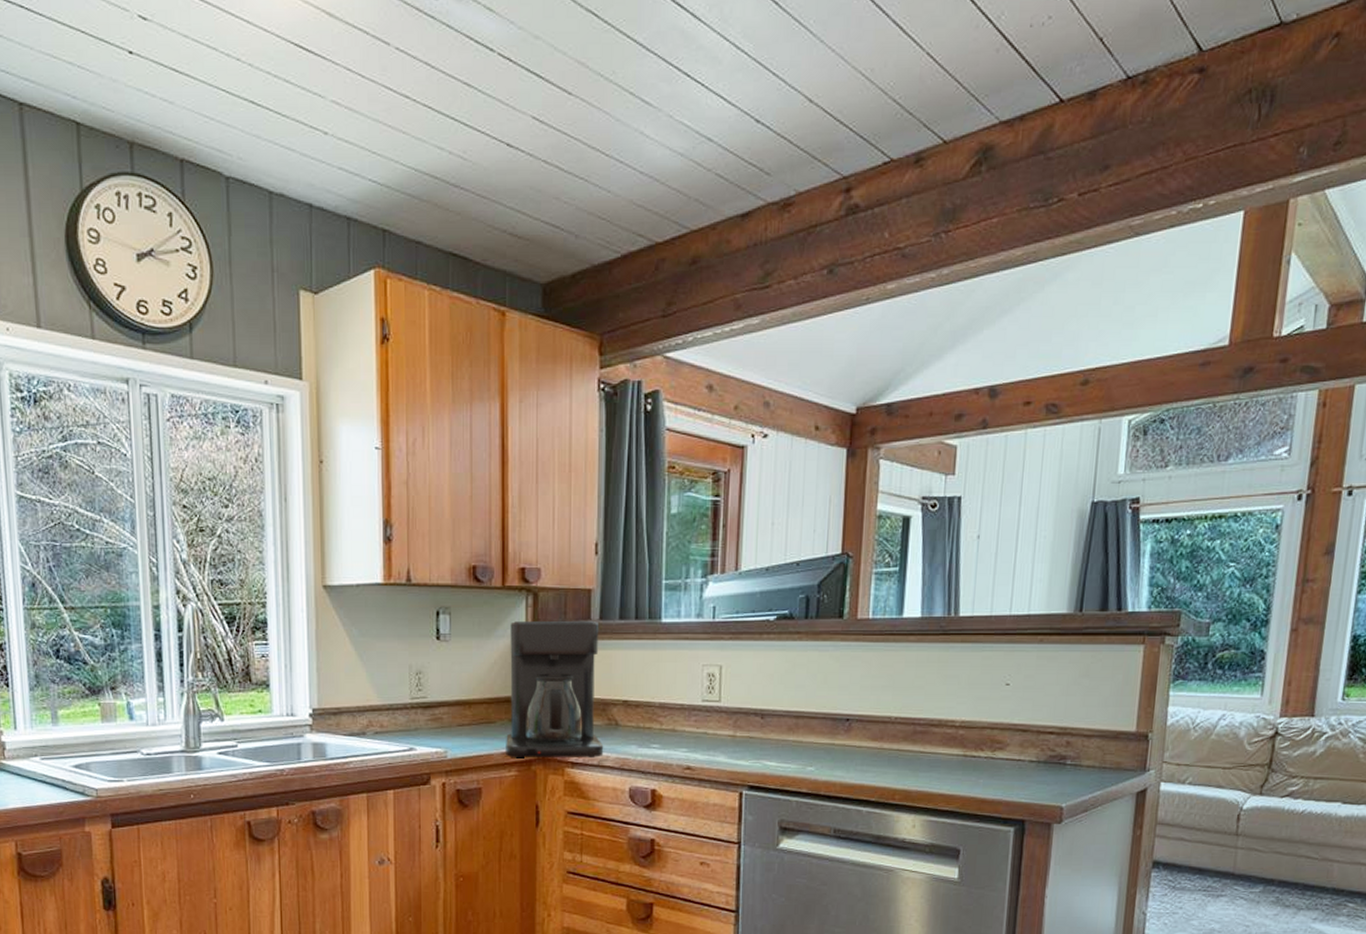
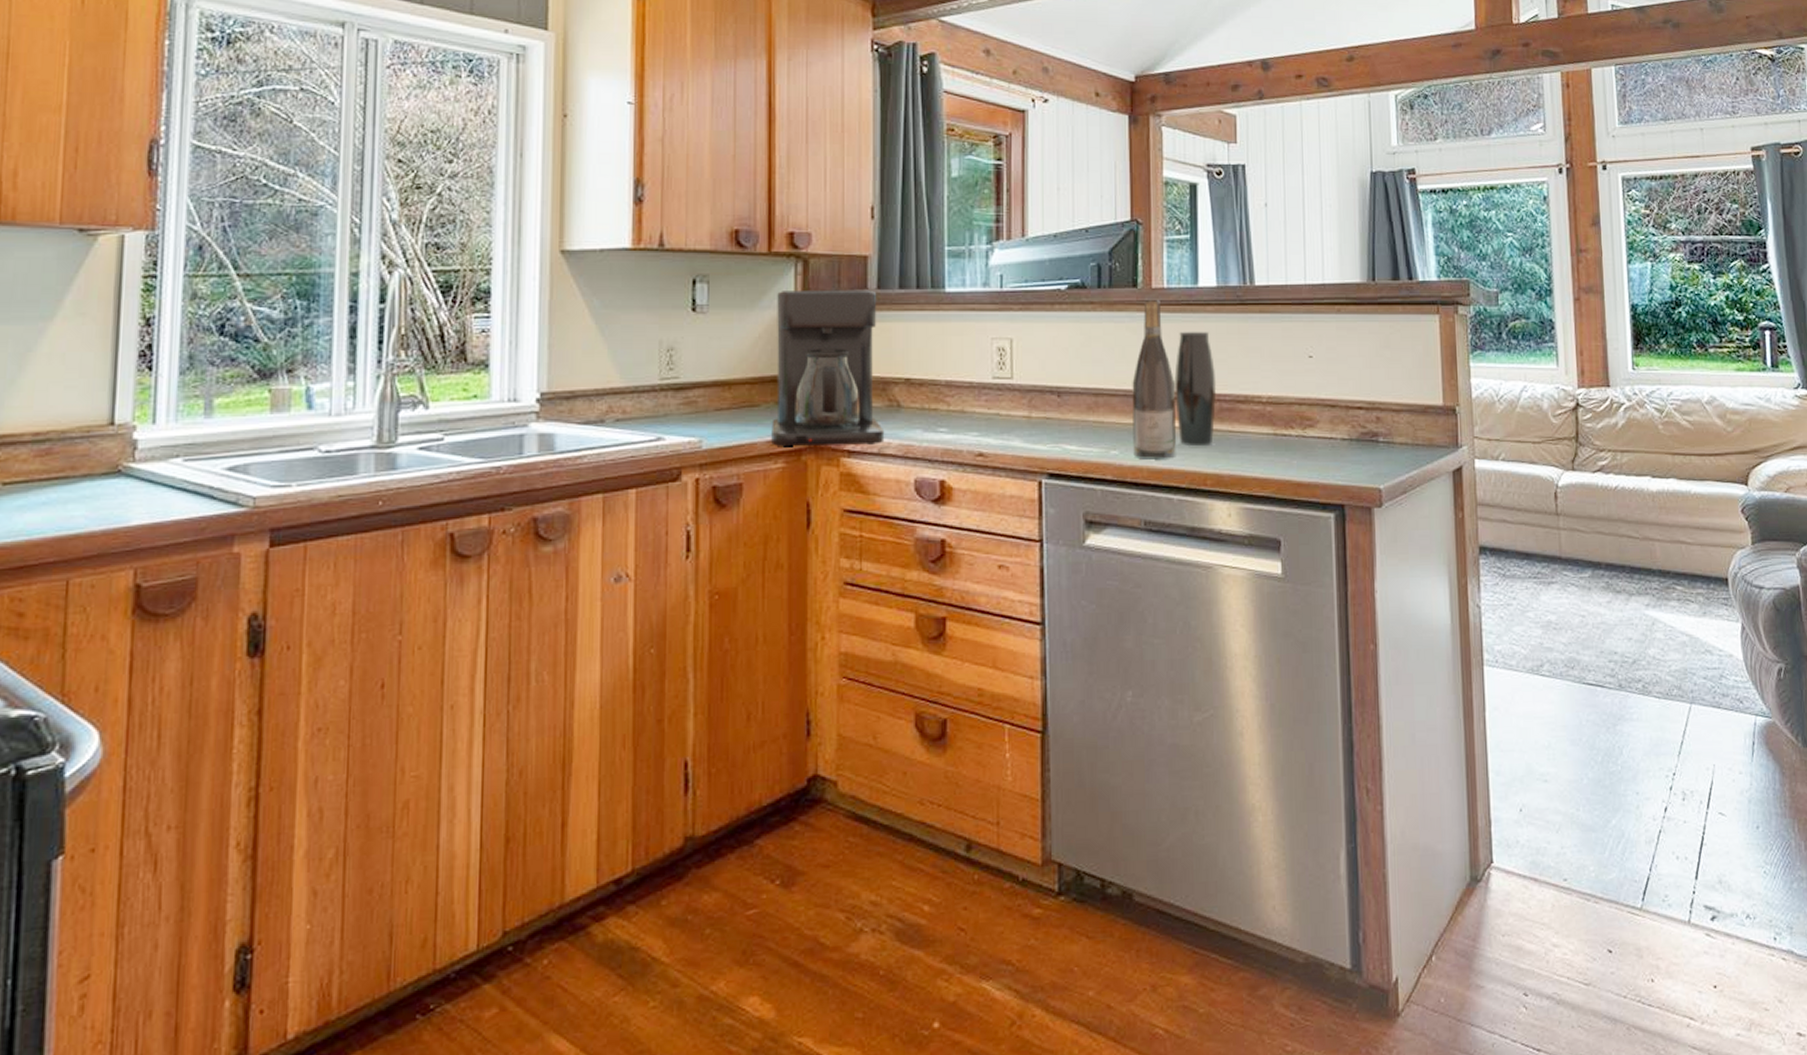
wine bottle: none [828,630,872,776] -> present [1132,300,1176,460]
vase: none [871,659,913,764] -> present [1174,331,1217,446]

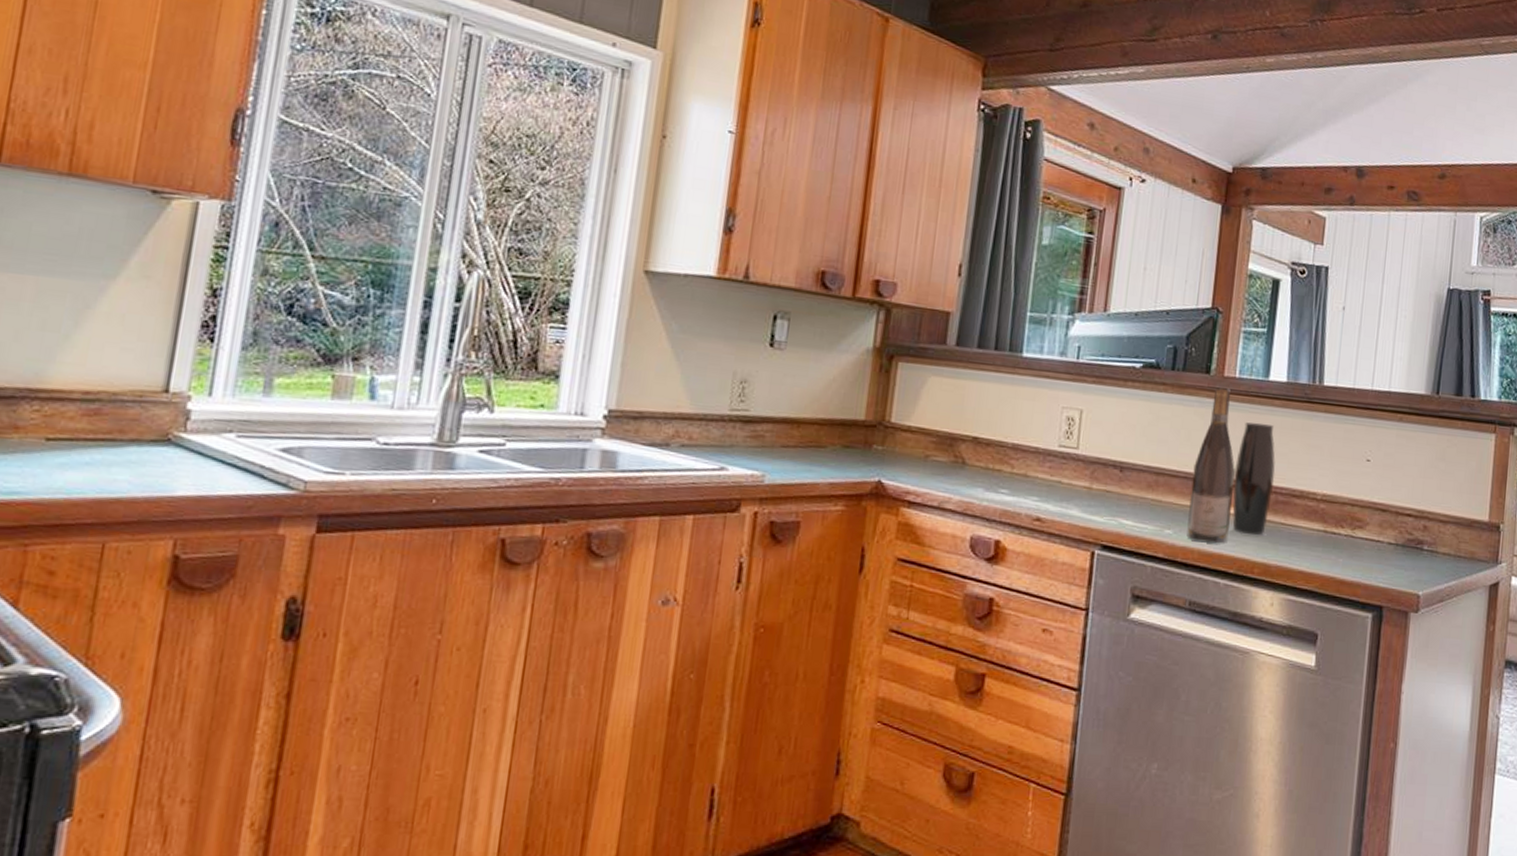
coffee maker: present [771,289,885,447] -> none [833,336,955,499]

